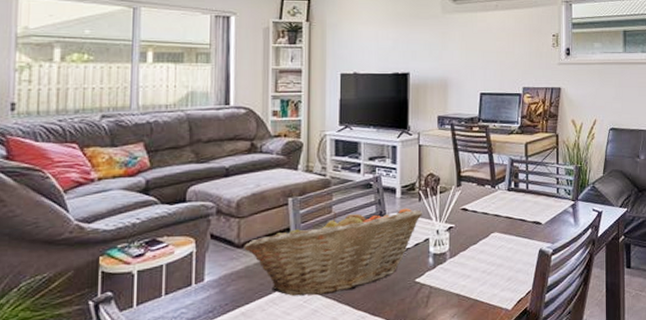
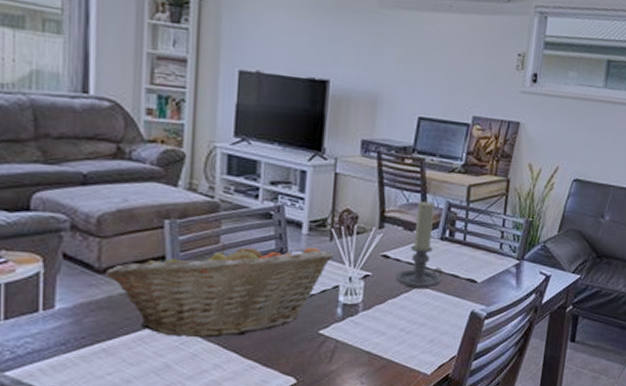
candle holder: none [474,160,512,235] -> present [395,201,443,289]

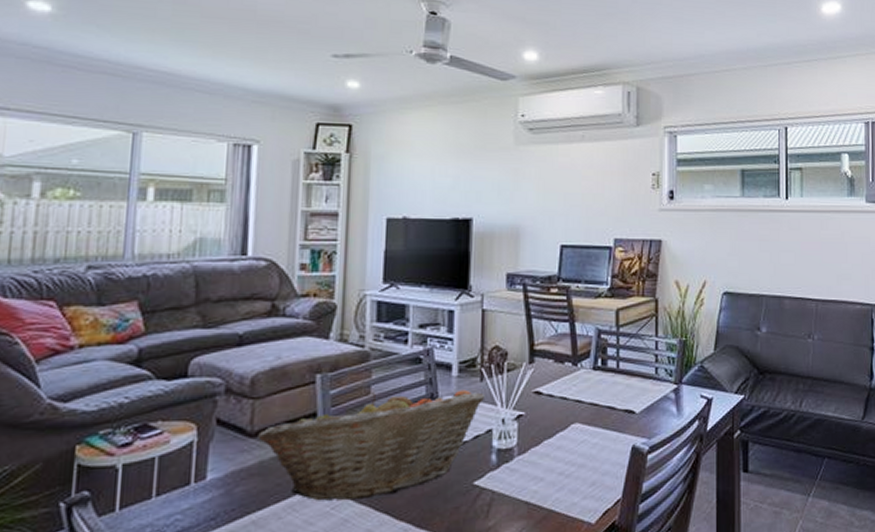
candle holder: present [395,201,443,289] -> none [549,330,598,426]

